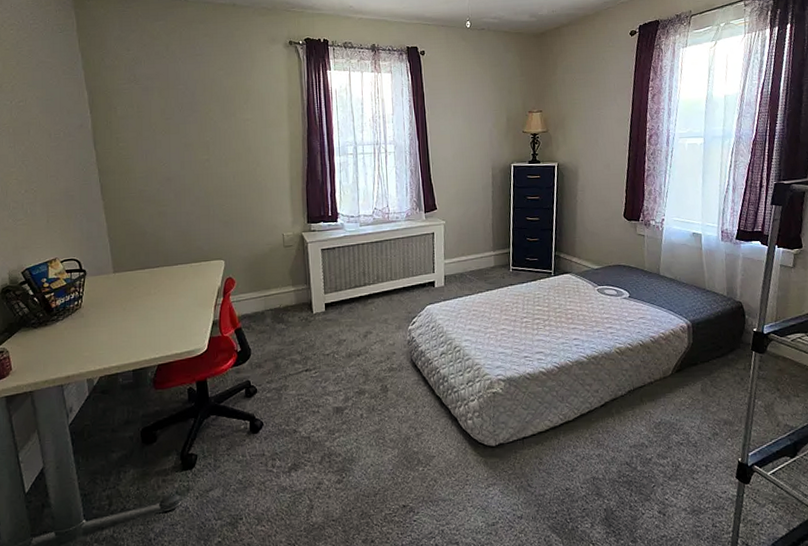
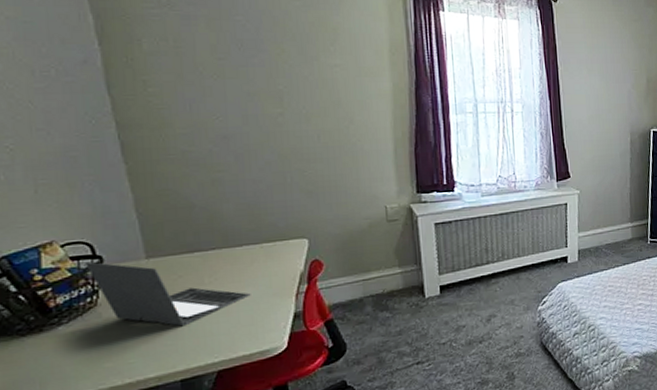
laptop: none [75,274,183,327] -> present [85,261,251,327]

